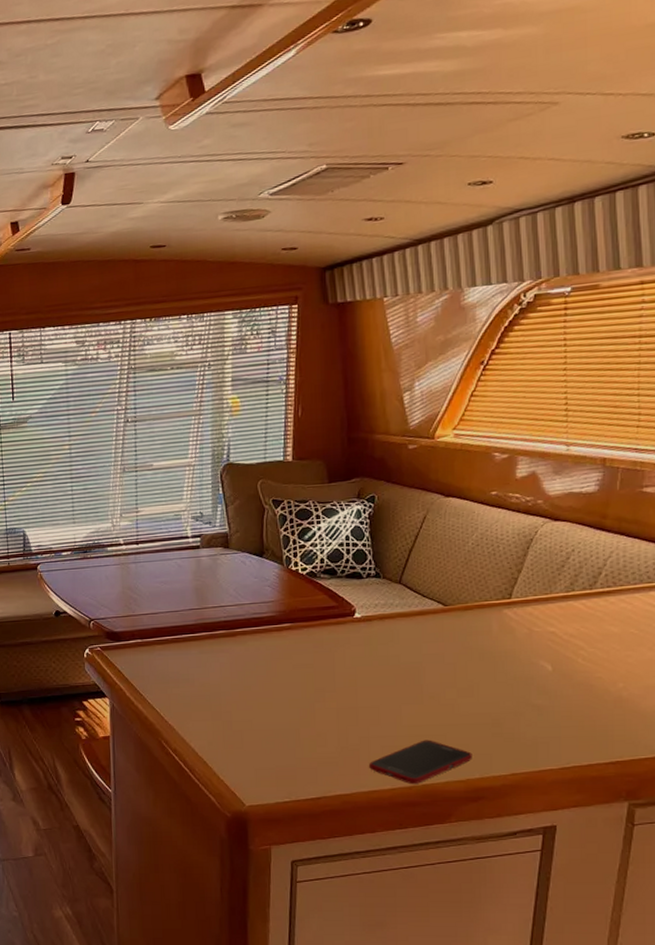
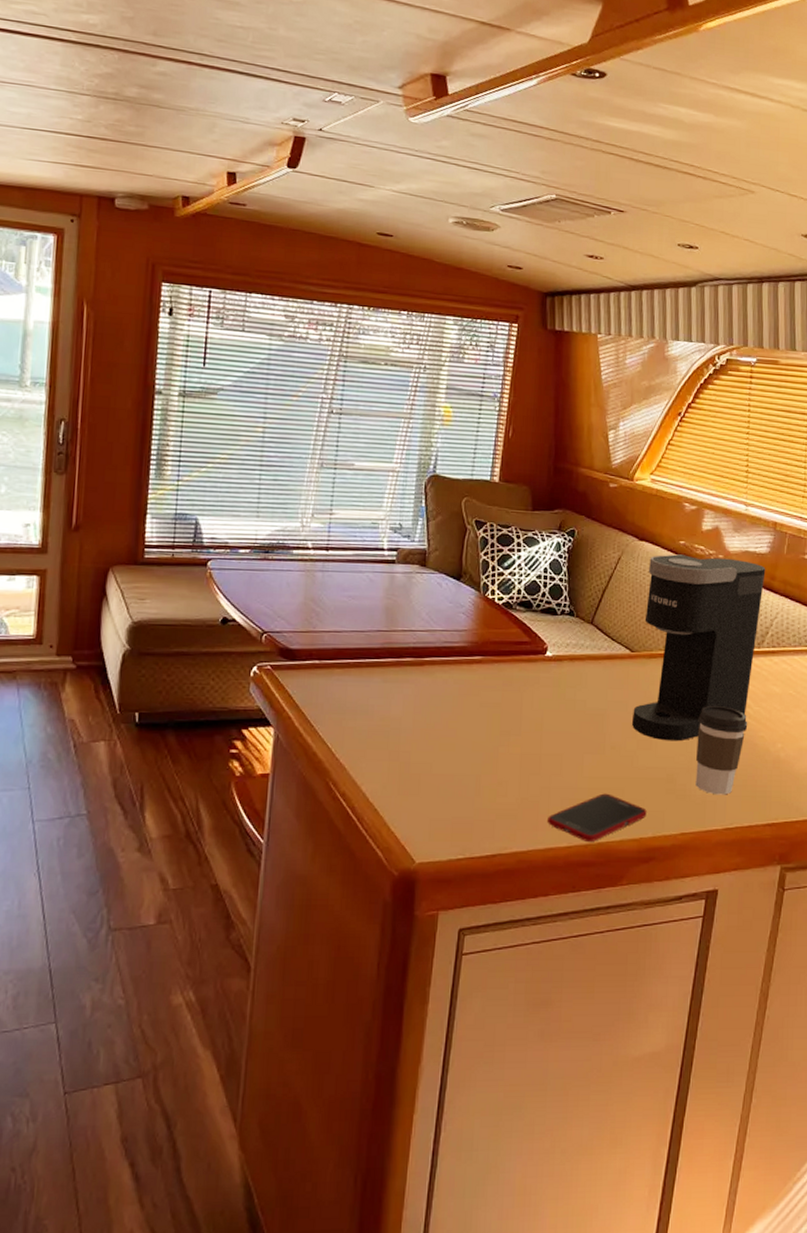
coffee maker: none [450,502,595,688] -> present [632,554,766,742]
coffee cup: none [523,650,582,736] -> present [695,705,748,795]

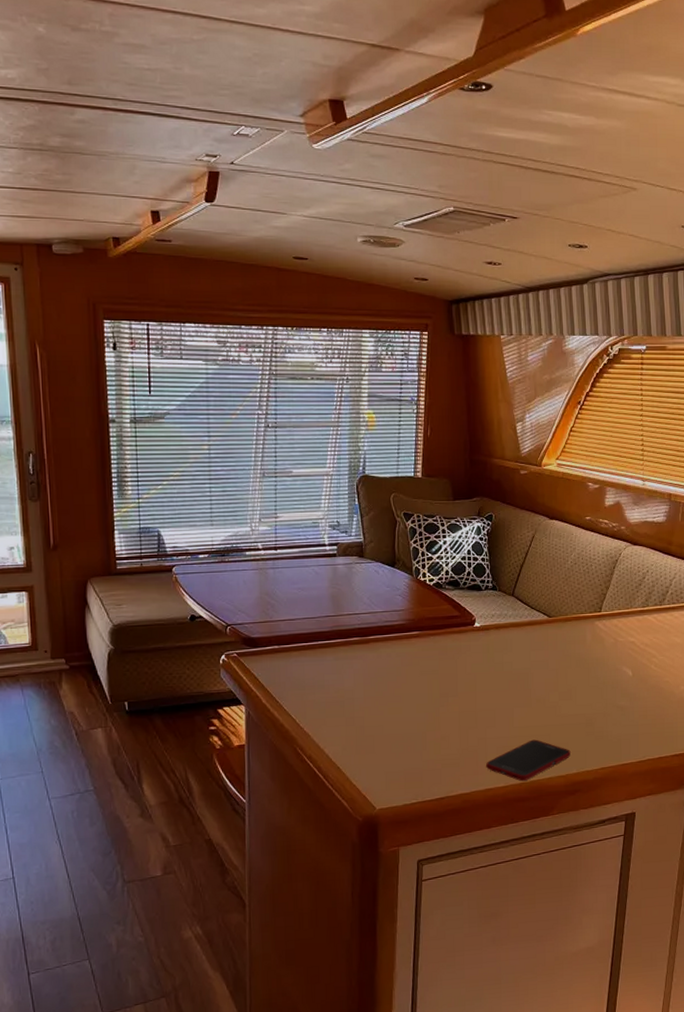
coffee maker: present [632,554,766,742] -> none [553,529,663,692]
coffee cup: present [695,705,748,795] -> none [610,657,654,734]

